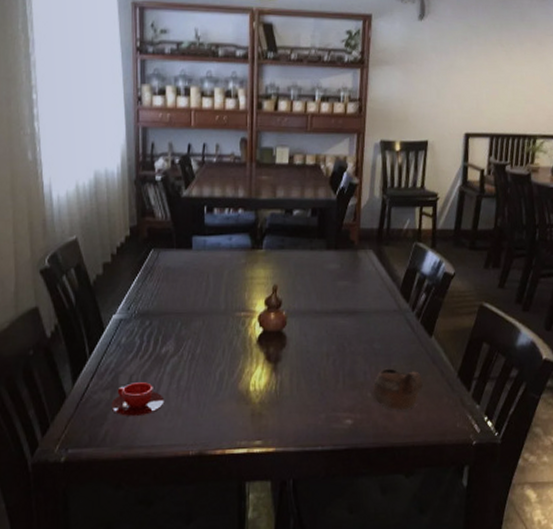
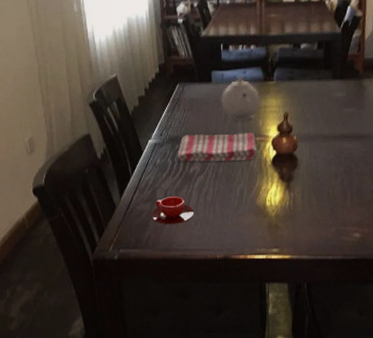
dish towel: none [147,307,242,341] -> present [177,132,257,162]
teapot: none [202,244,248,294] -> present [221,77,261,121]

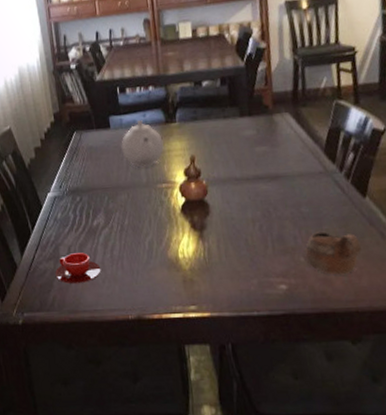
dish towel: present [177,132,257,162] -> none [78,179,165,215]

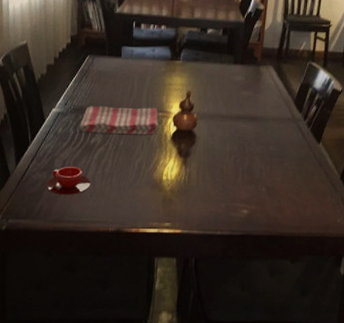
dish towel: none [78,179,165,215] -> present [79,106,159,135]
teapot: present [121,120,165,168] -> none [128,54,167,96]
cup: present [304,231,361,275] -> none [266,168,310,205]

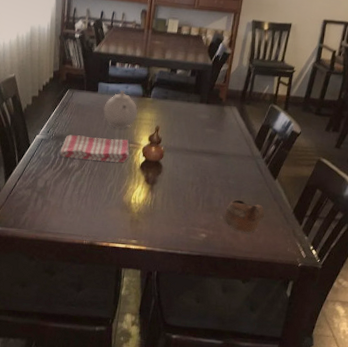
teacup: present [46,167,91,196] -> none [30,186,69,211]
teapot: none [128,54,167,96] -> present [103,91,138,129]
cup: none [266,168,310,205] -> present [224,199,265,233]

